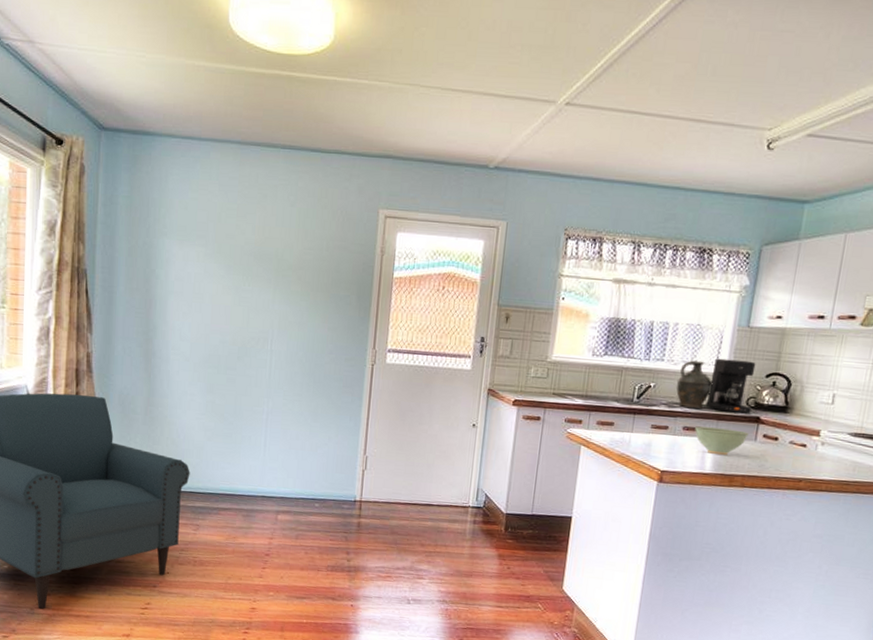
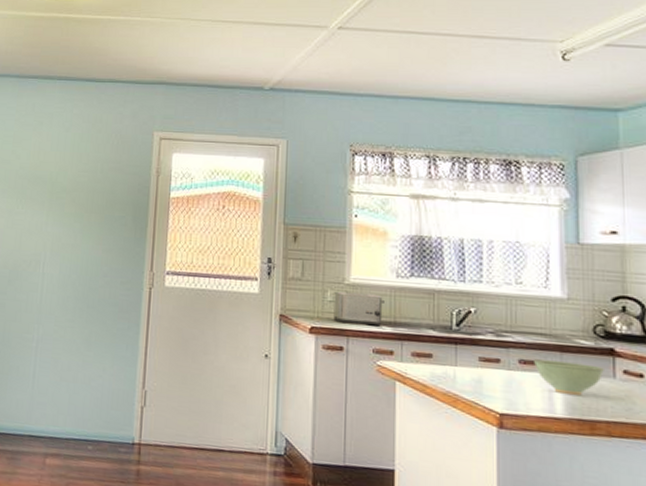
toaster: none [534,368,580,399] -> present [333,291,384,326]
ceramic jug: present [675,360,713,409] -> none [501,281,547,339]
coffee maker: present [705,358,756,414] -> none [542,279,601,345]

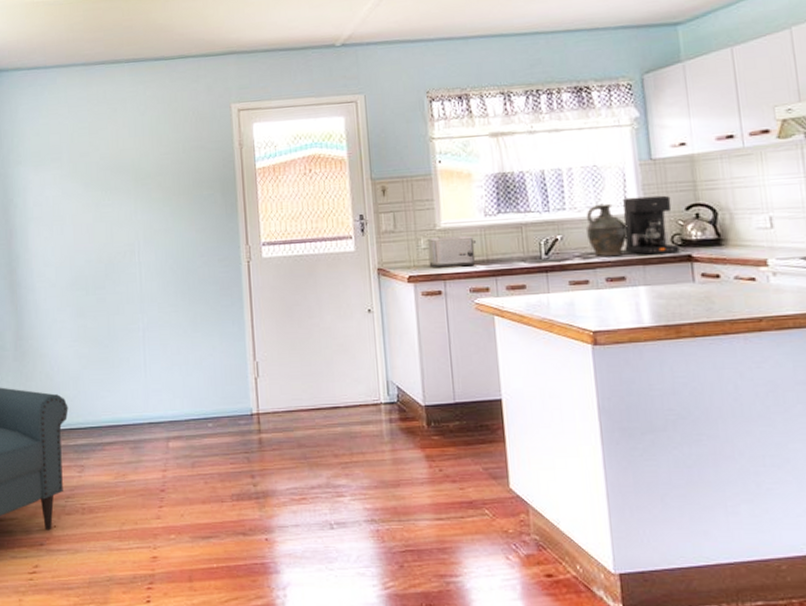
ceramic jug: none [501,281,547,339] -> present [585,203,628,257]
bowl: present [532,359,604,396] -> none [618,273,684,305]
coffee maker: none [542,279,601,345] -> present [623,195,680,255]

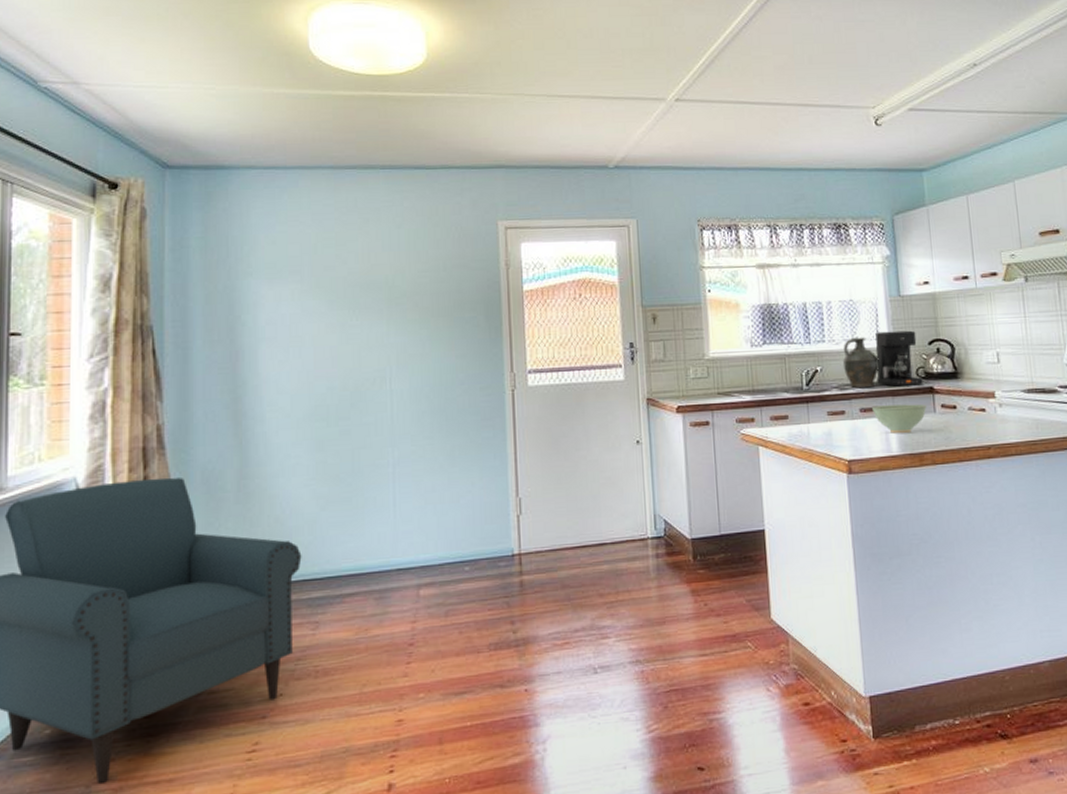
toaster: present [427,235,476,268] -> none [696,365,742,399]
bowl: none [618,273,684,305] -> present [871,404,927,434]

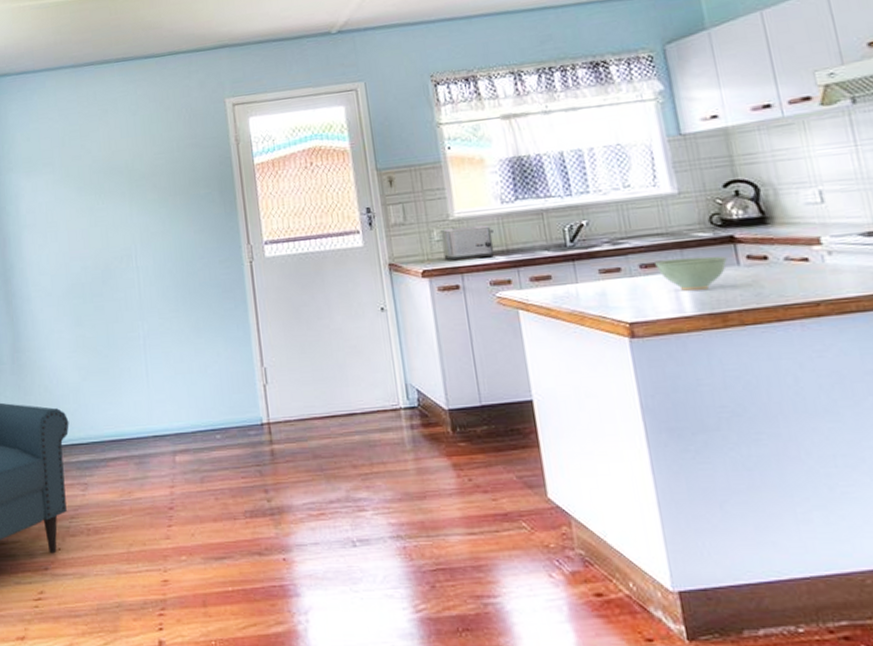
toaster: none [696,365,742,399] -> present [440,224,495,261]
ceramic jug: present [842,337,880,389] -> none [613,184,661,242]
coffee maker: present [875,330,923,387] -> none [652,172,720,238]

